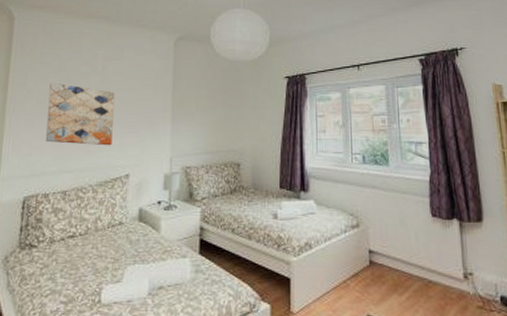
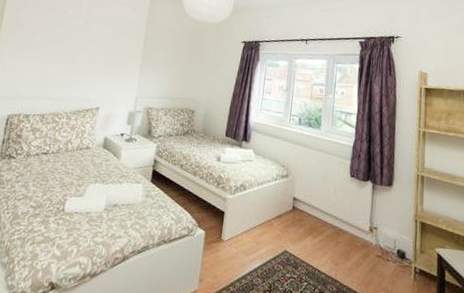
wall art: present [45,82,115,146] -> none [30,20,94,81]

